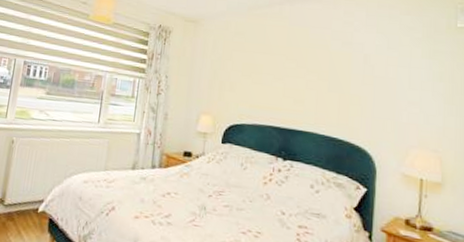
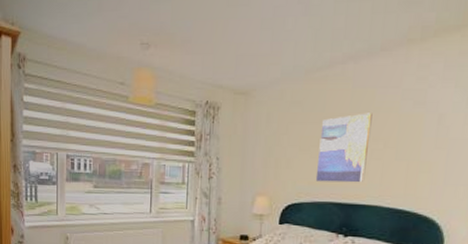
wall art: none [256,47,307,110] -> present [315,113,373,183]

